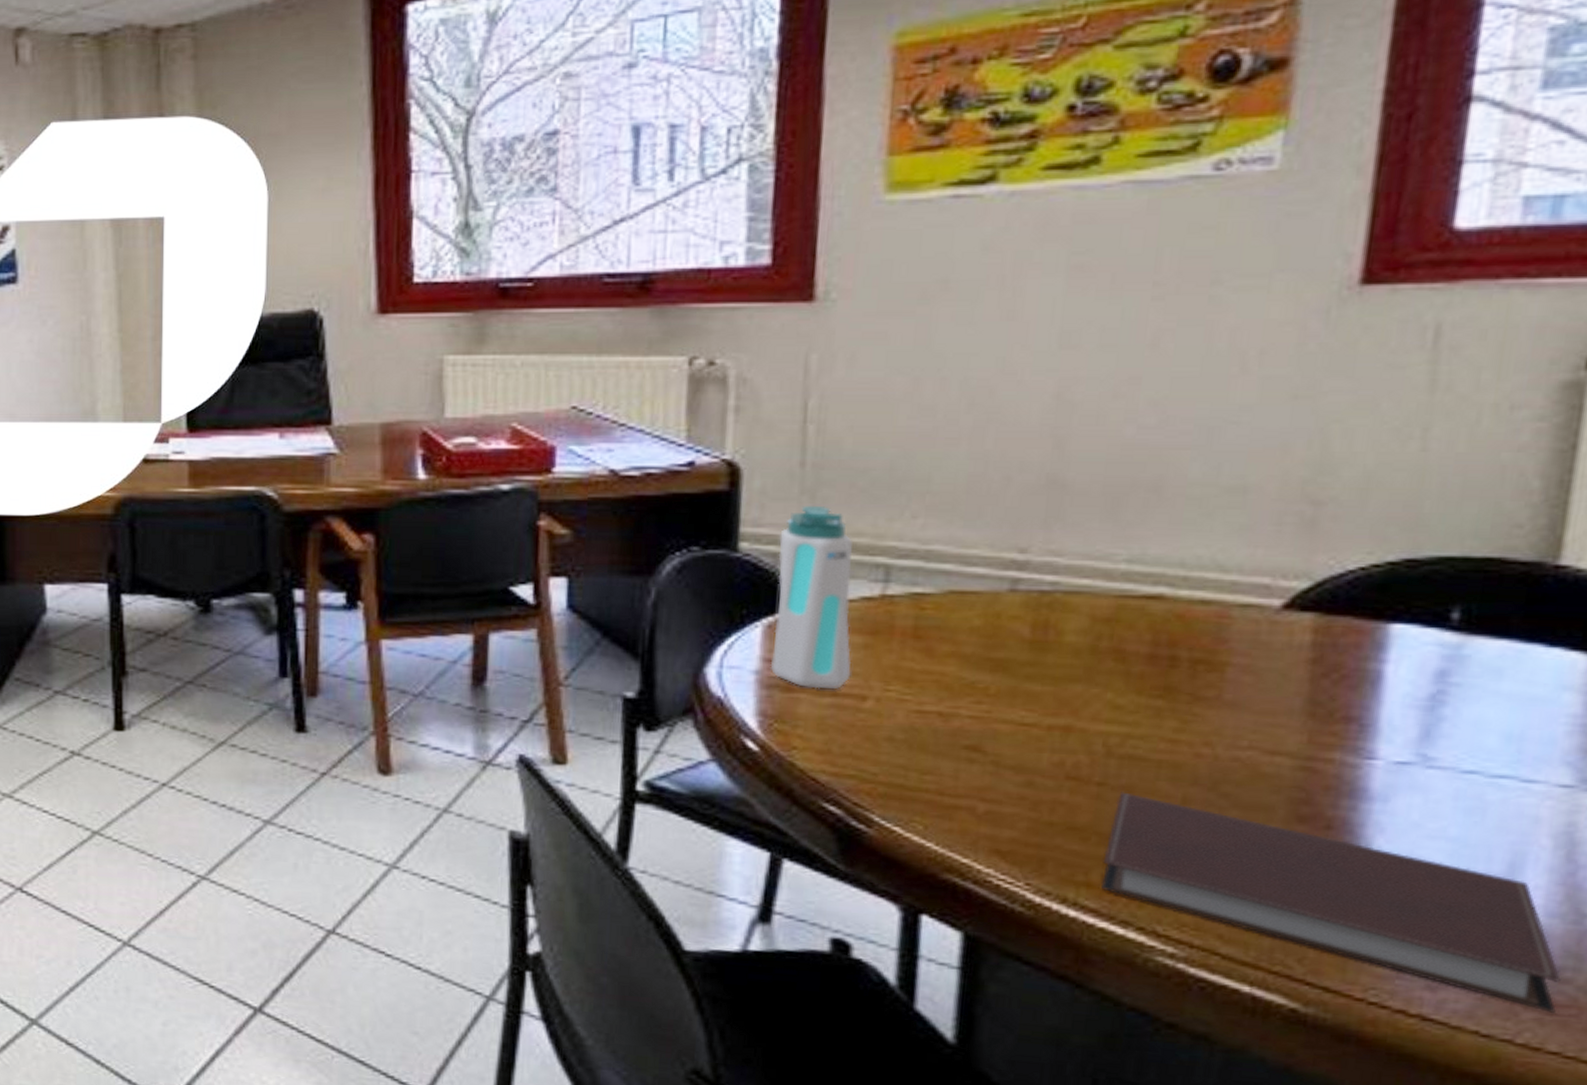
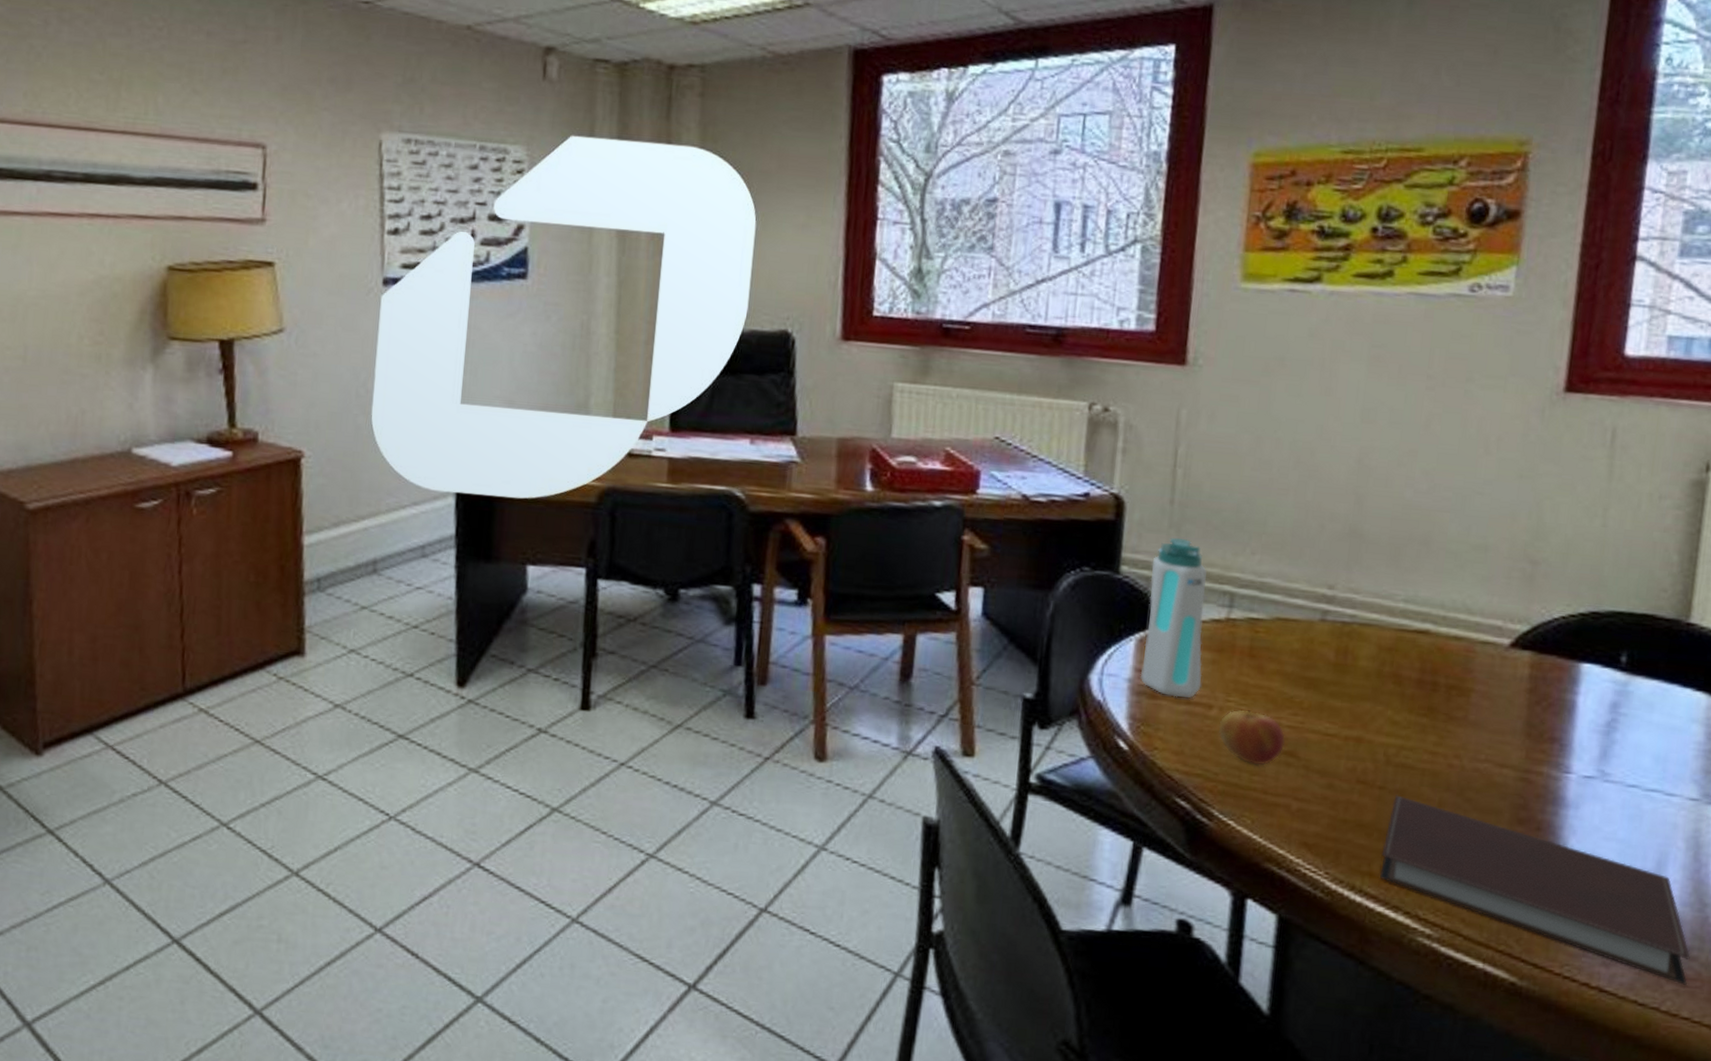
apple: none [875,699,967,763] -> present [1218,709,1286,766]

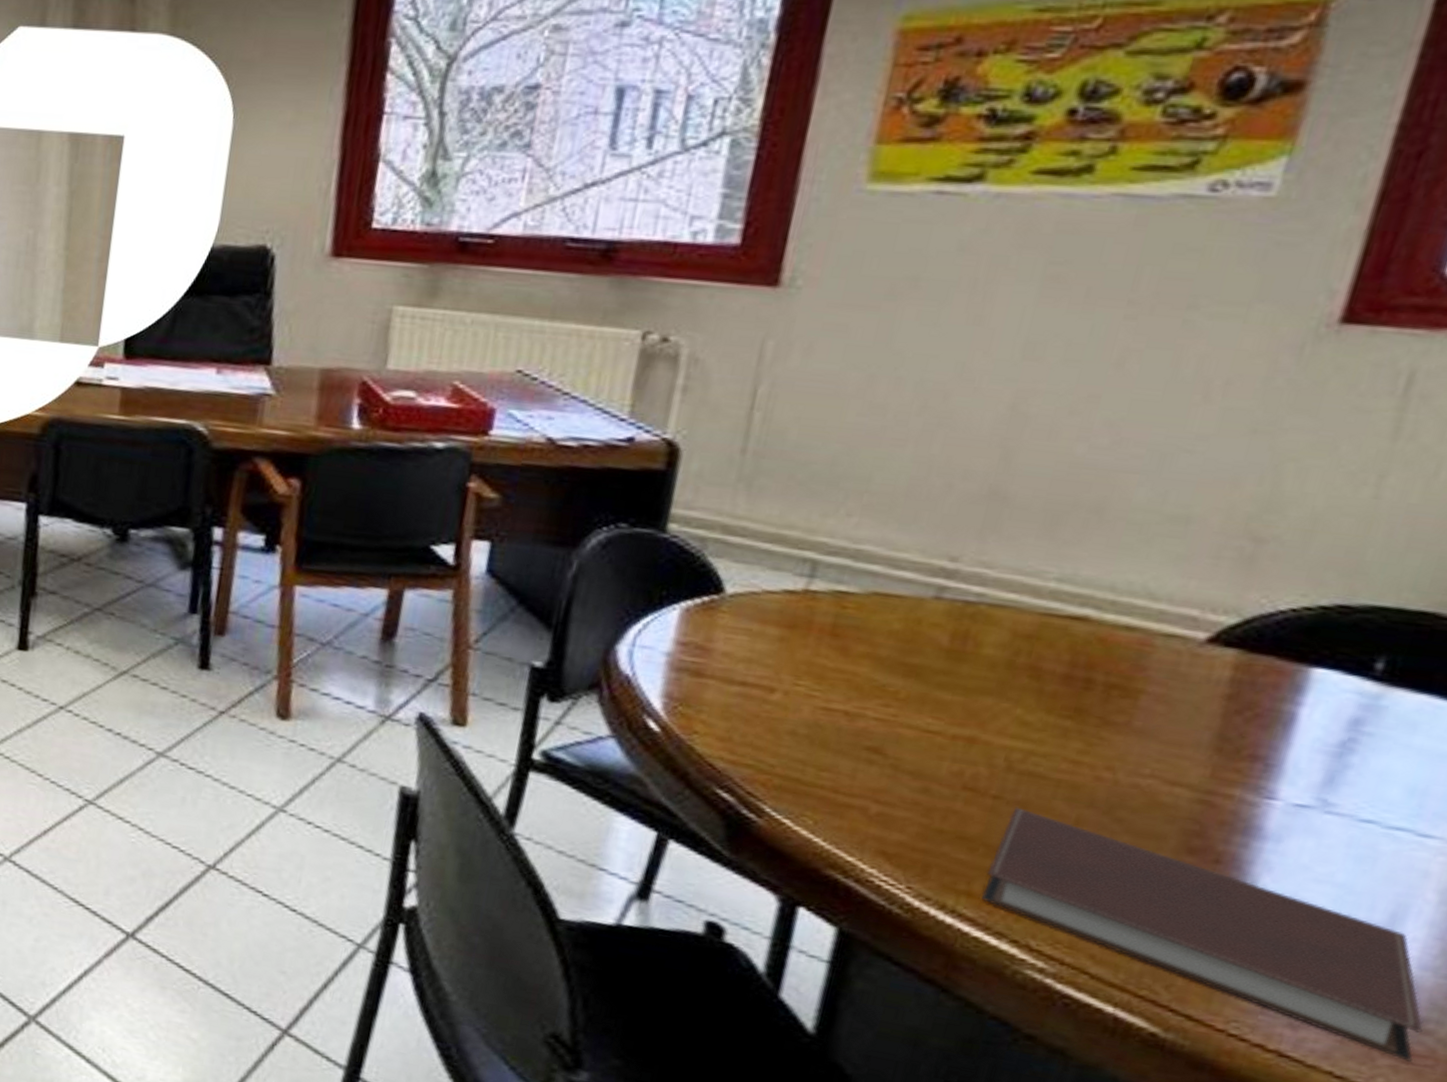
water bottle: present [1140,537,1207,698] -> none [682,493,783,678]
apple: present [1218,709,1286,766] -> none [779,695,870,761]

